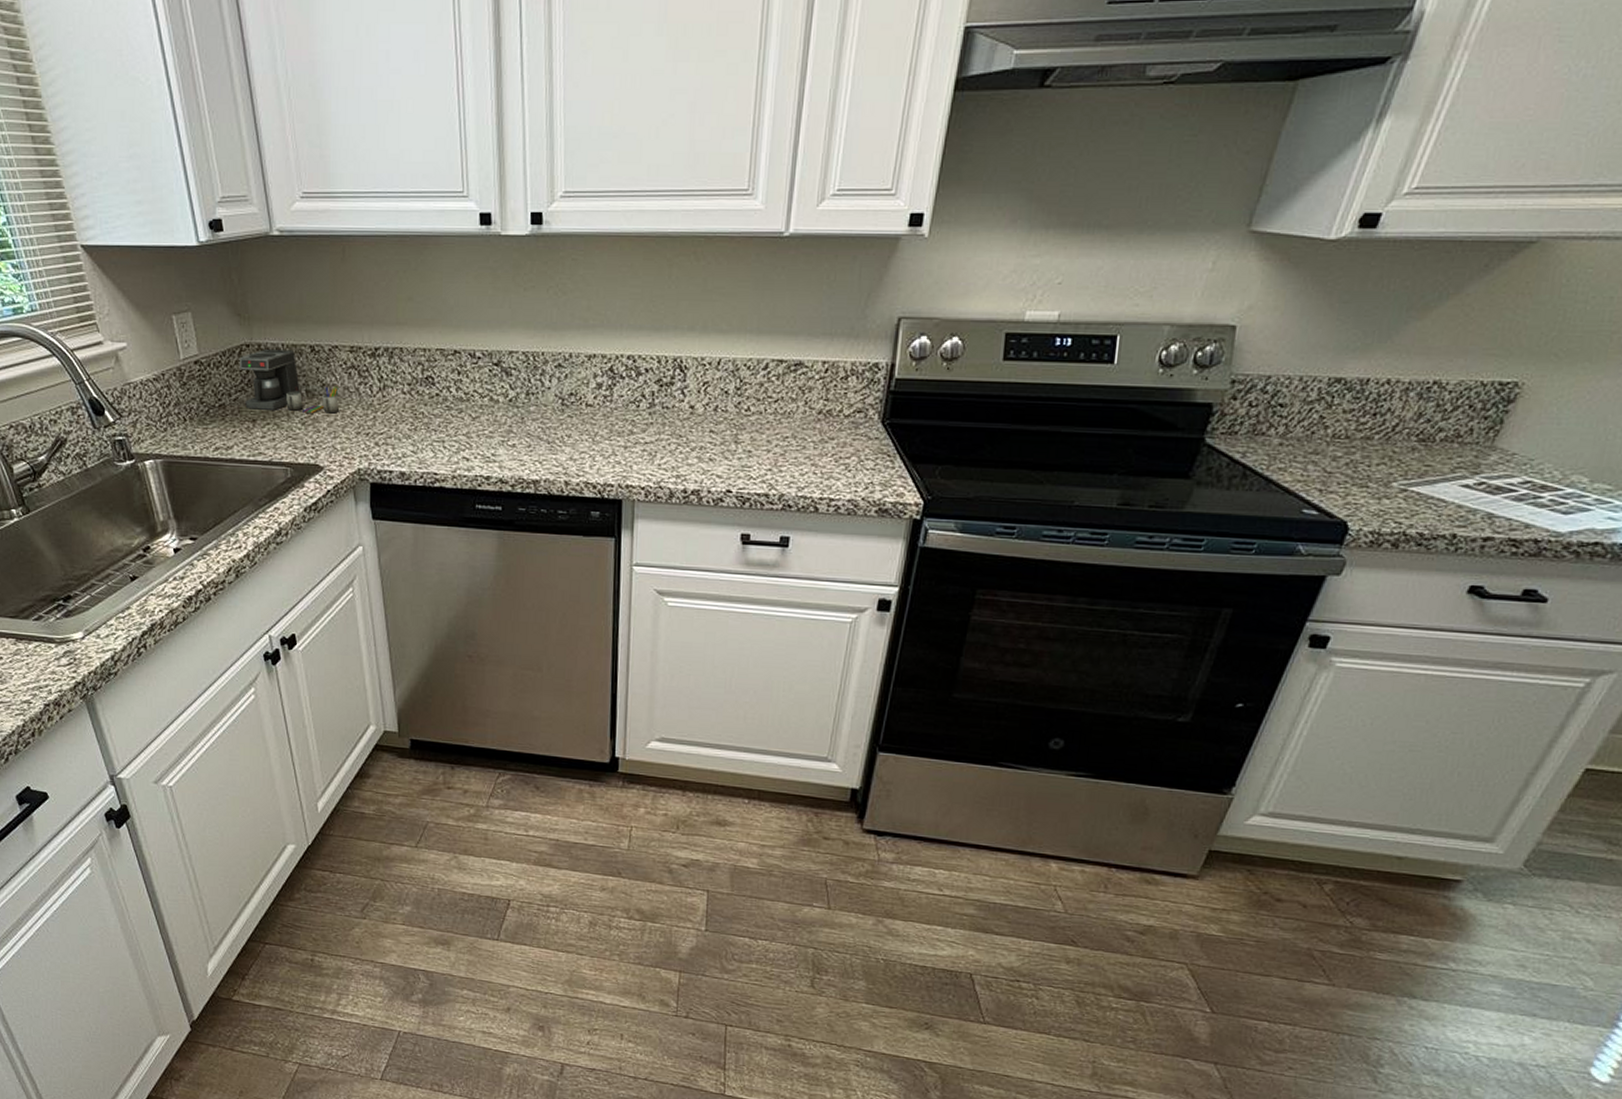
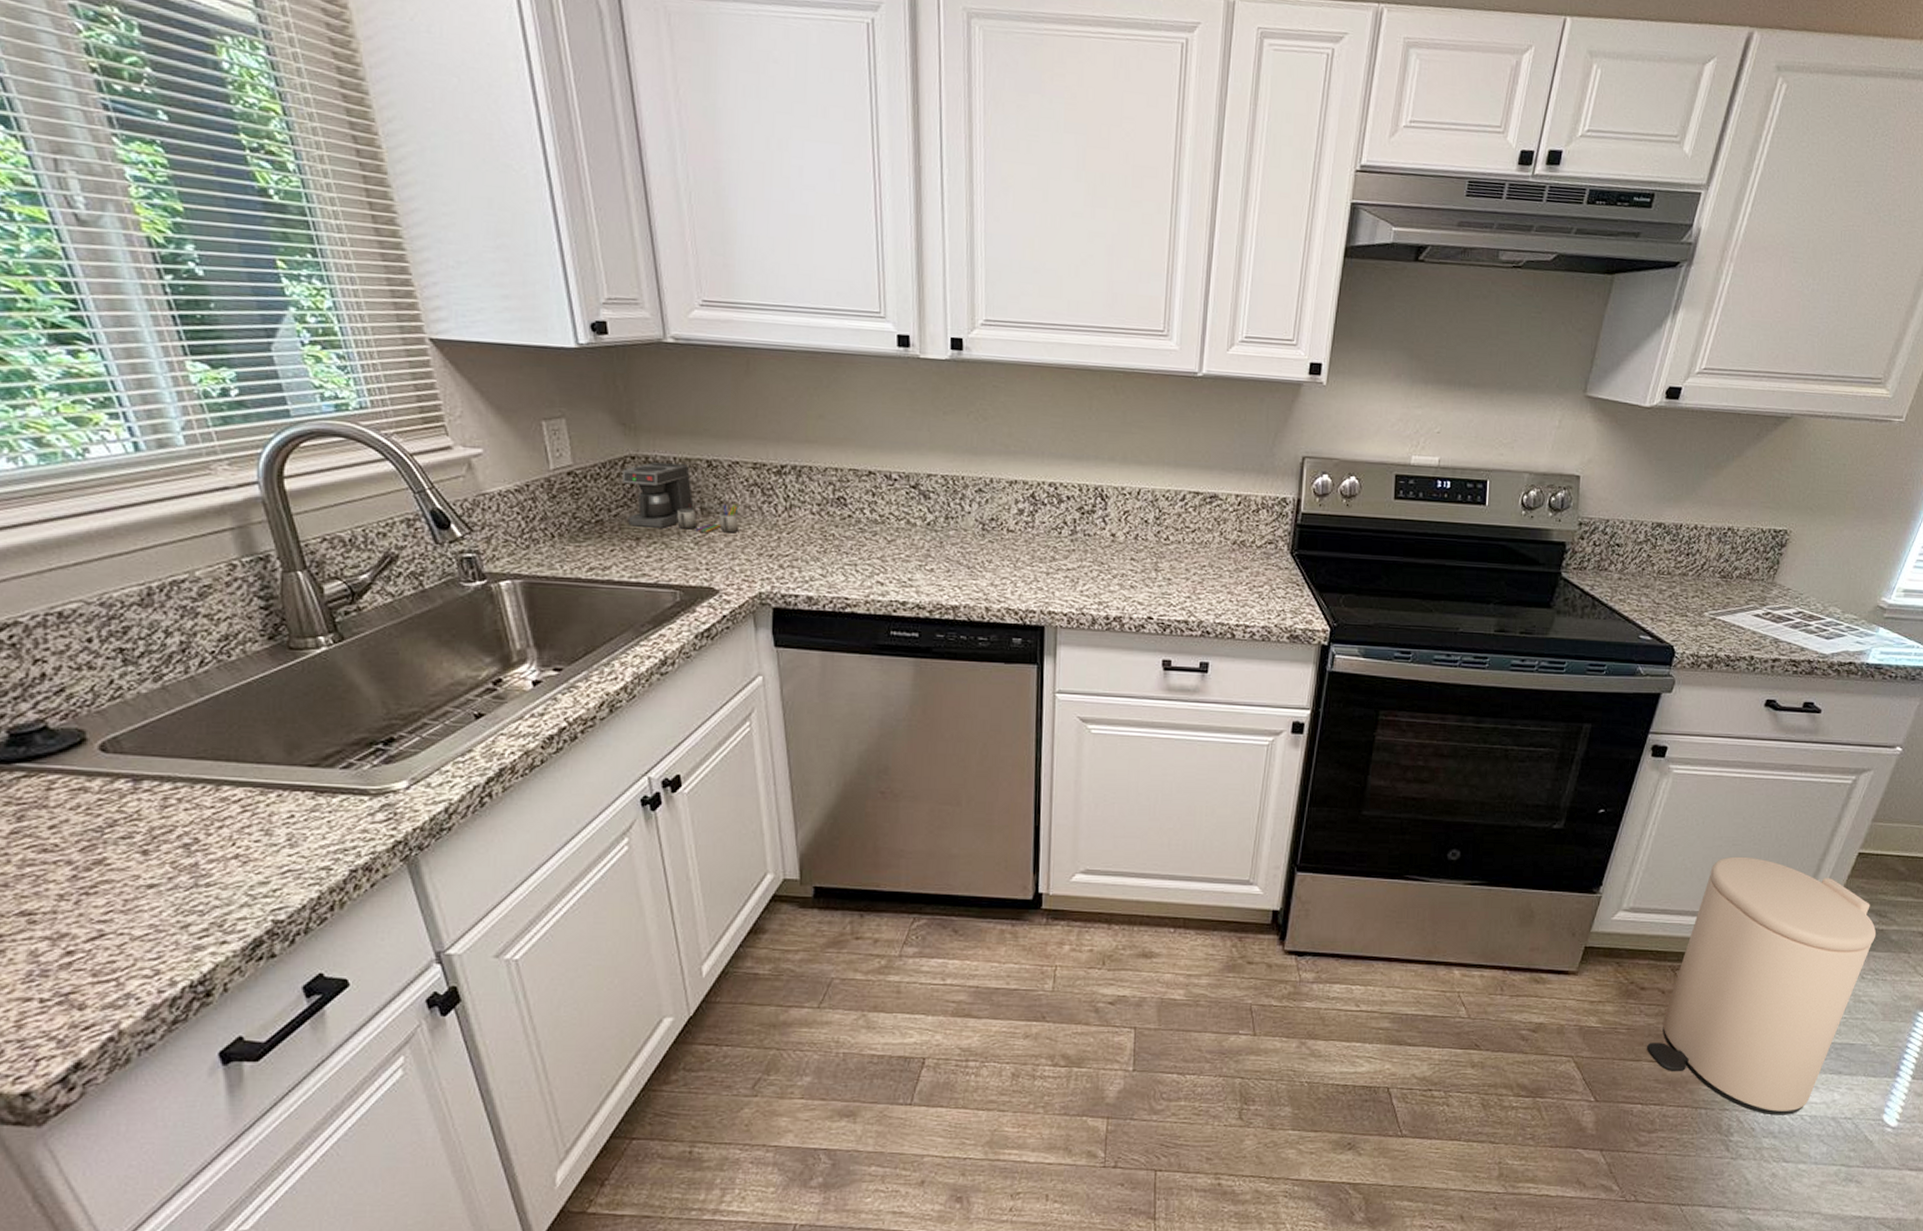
pedal bin: none [1279,763,1603,1054] -> present [1647,856,1877,1115]

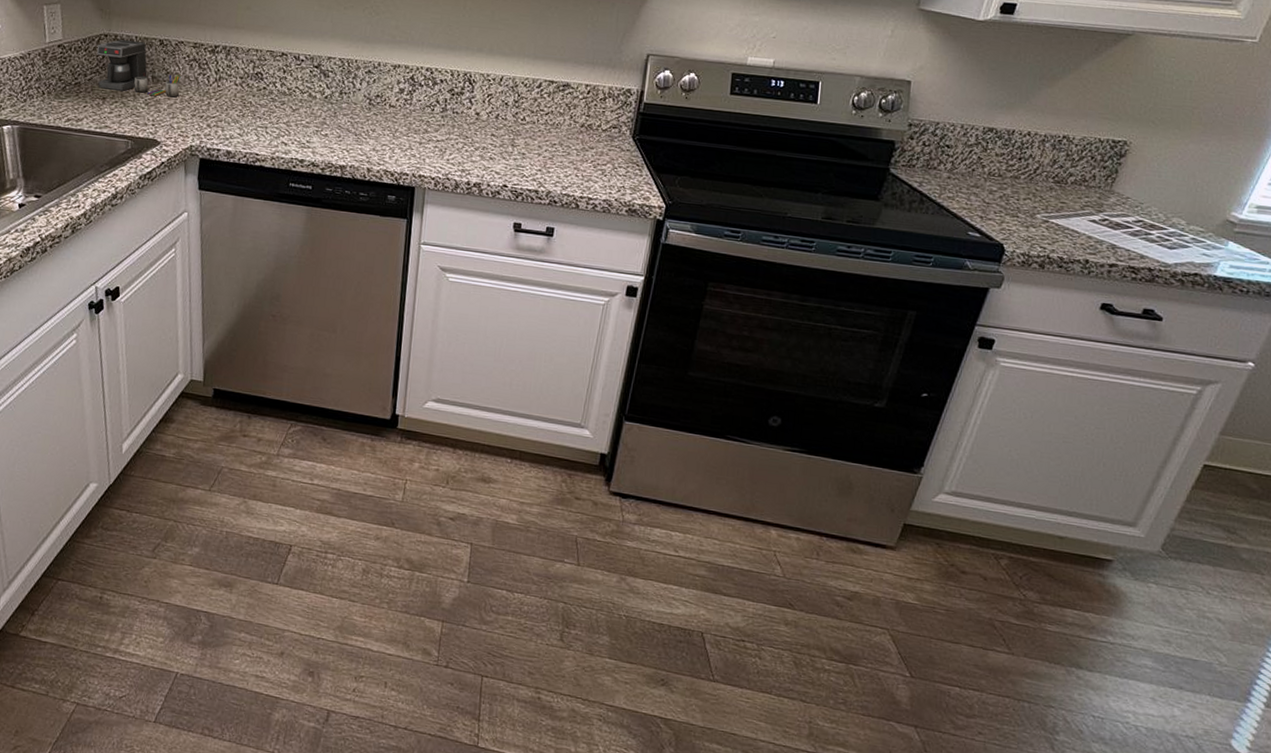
pedal bin: present [1647,856,1877,1115] -> none [966,453,1224,723]

